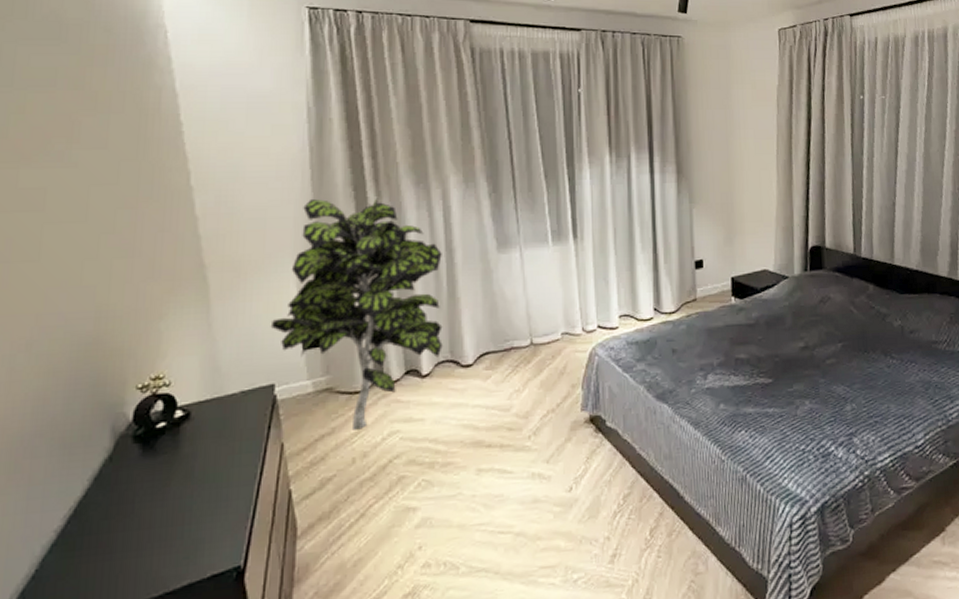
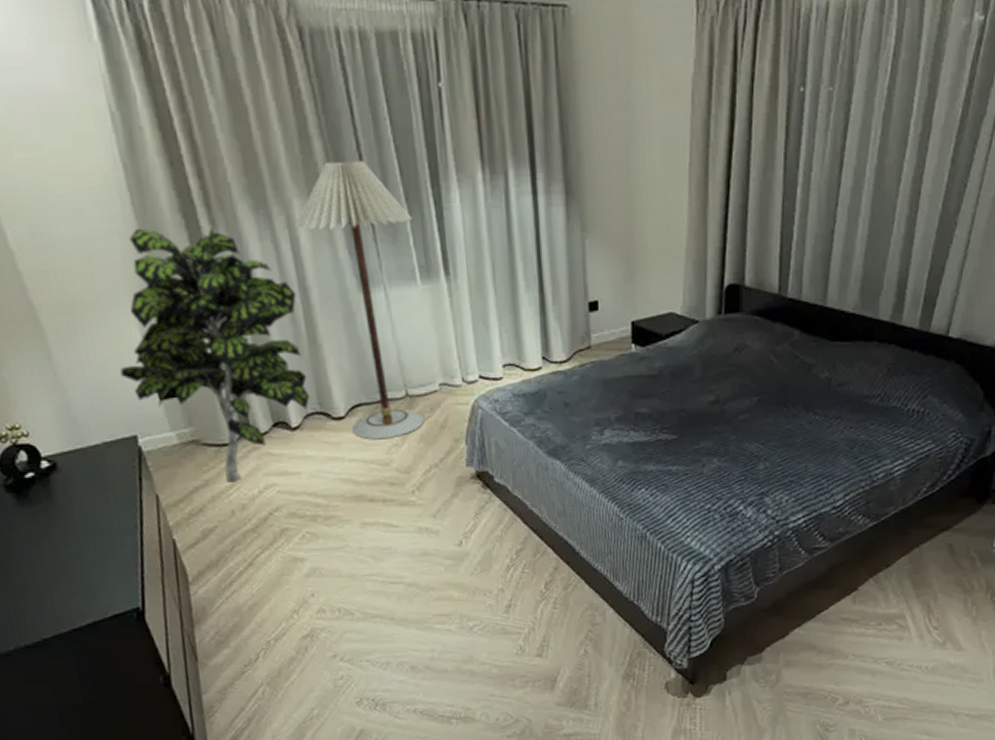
floor lamp: none [449,146,549,386] -> present [295,161,425,440]

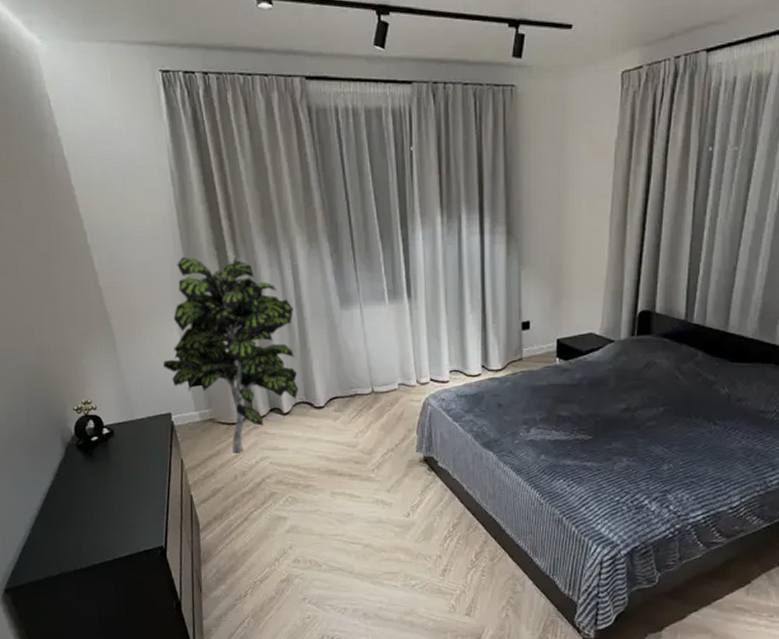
floor lamp: present [295,161,425,440] -> none [296,207,386,426]

